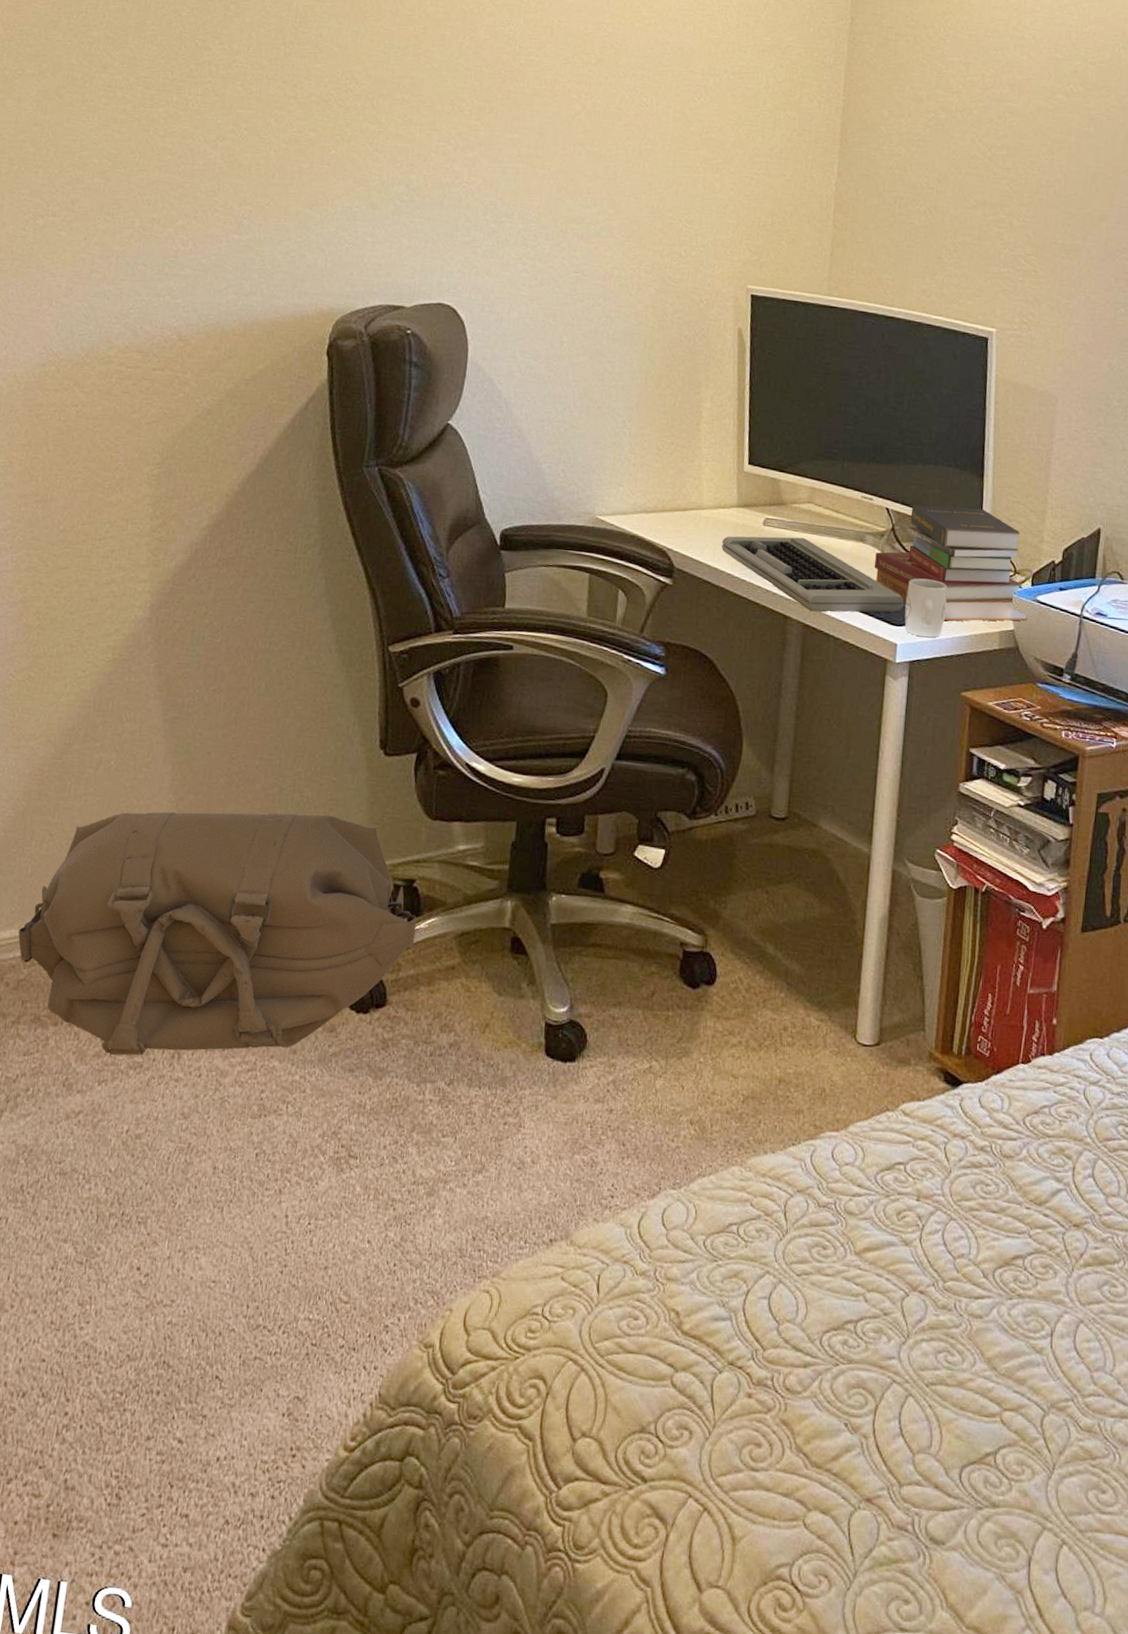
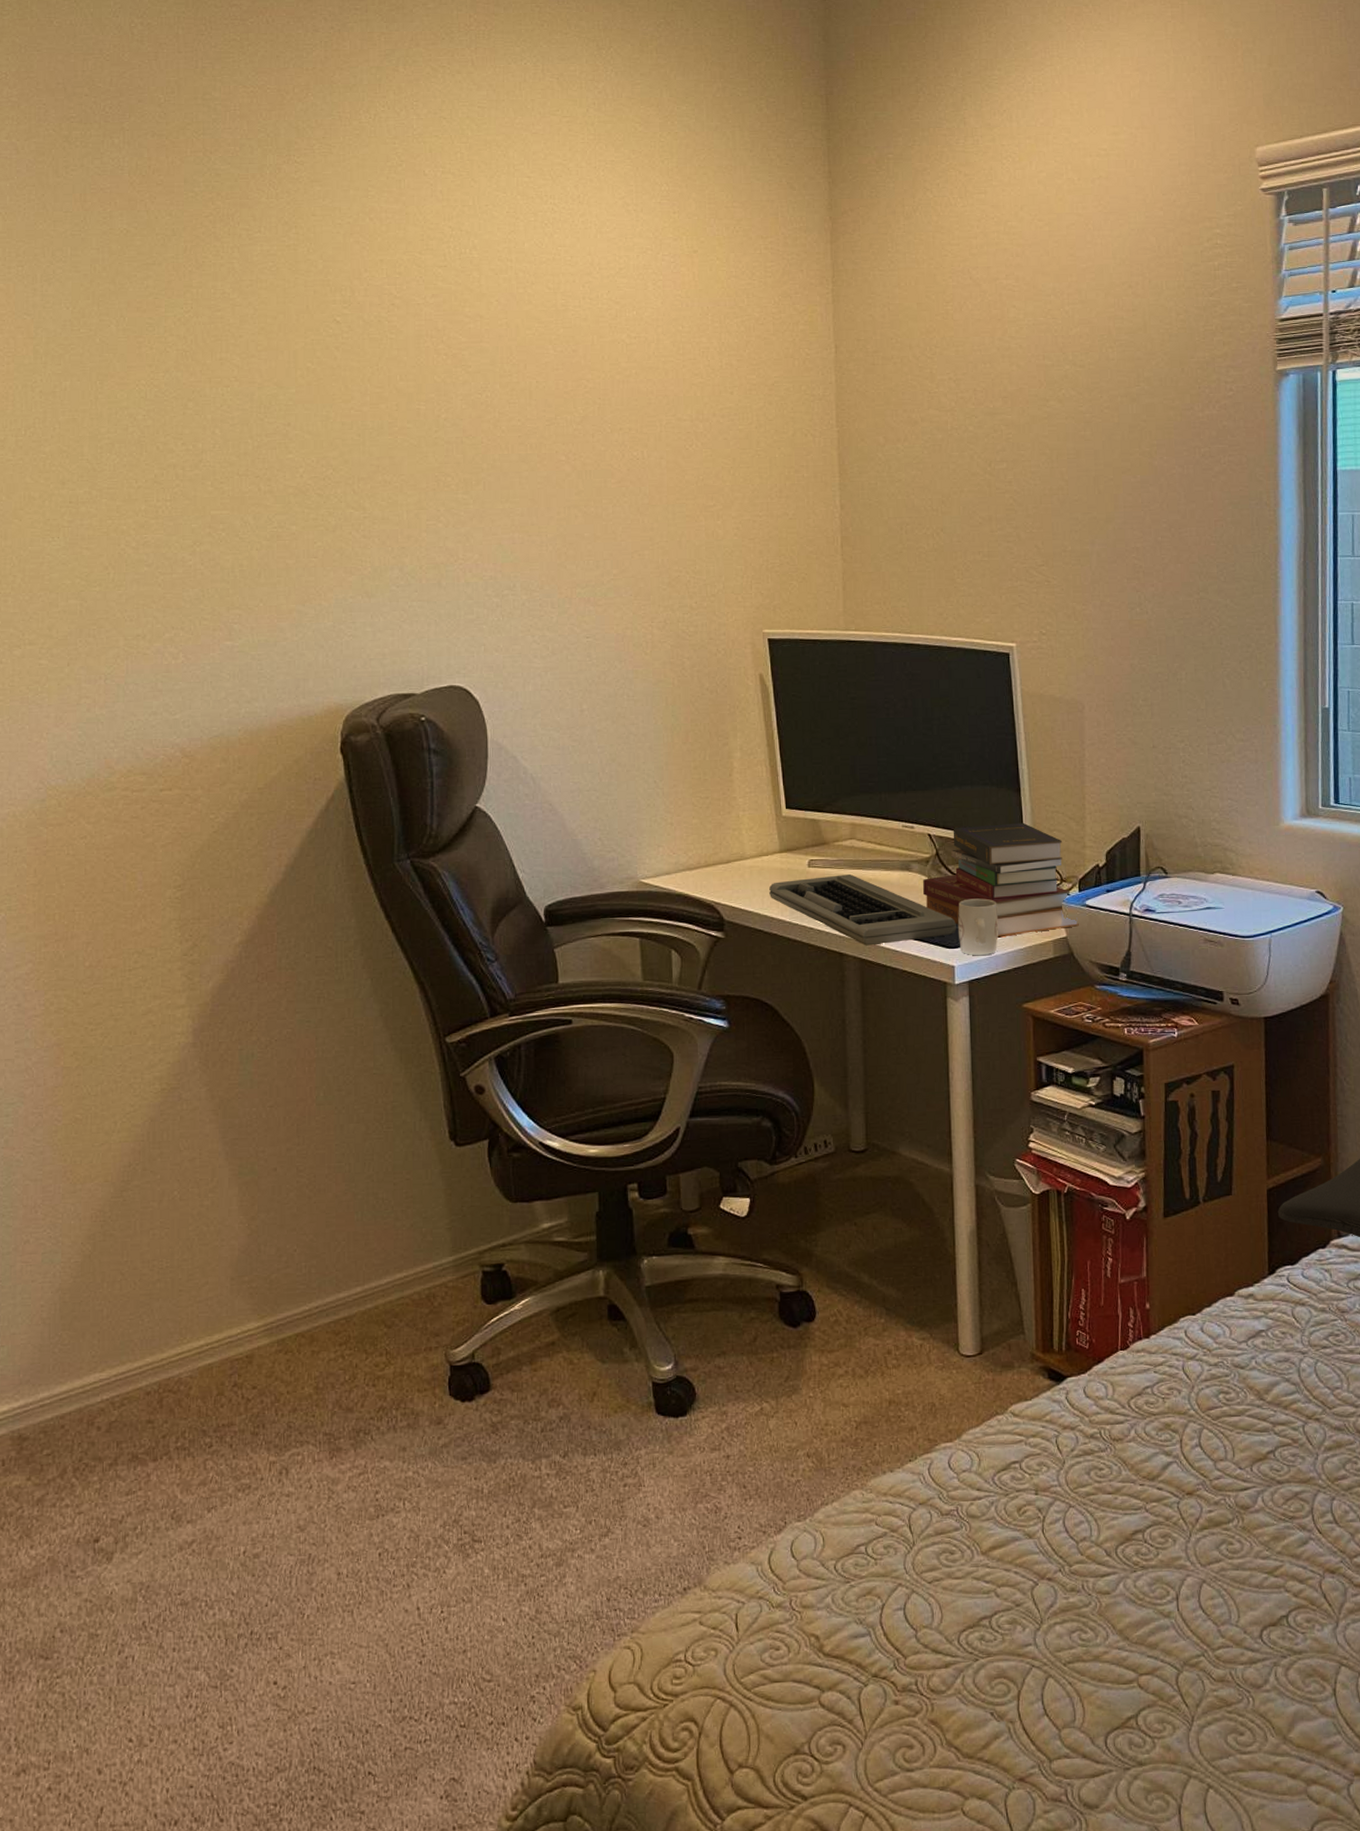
duffel bag: present [18,811,417,1056] -> none [102,1213,511,1482]

